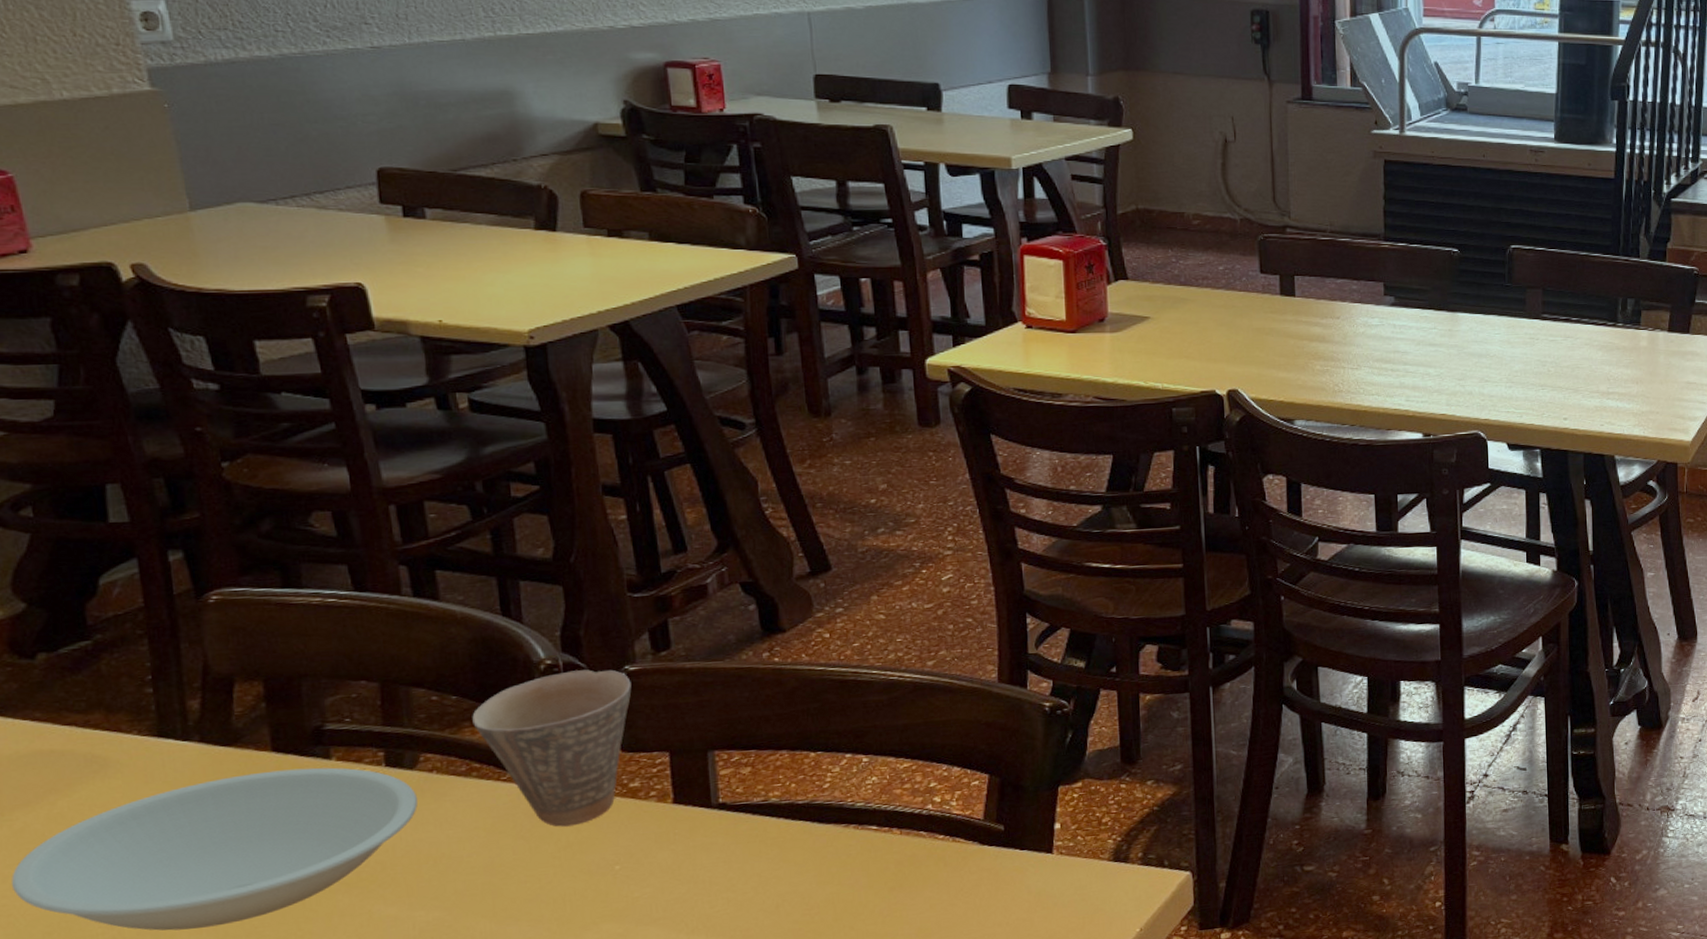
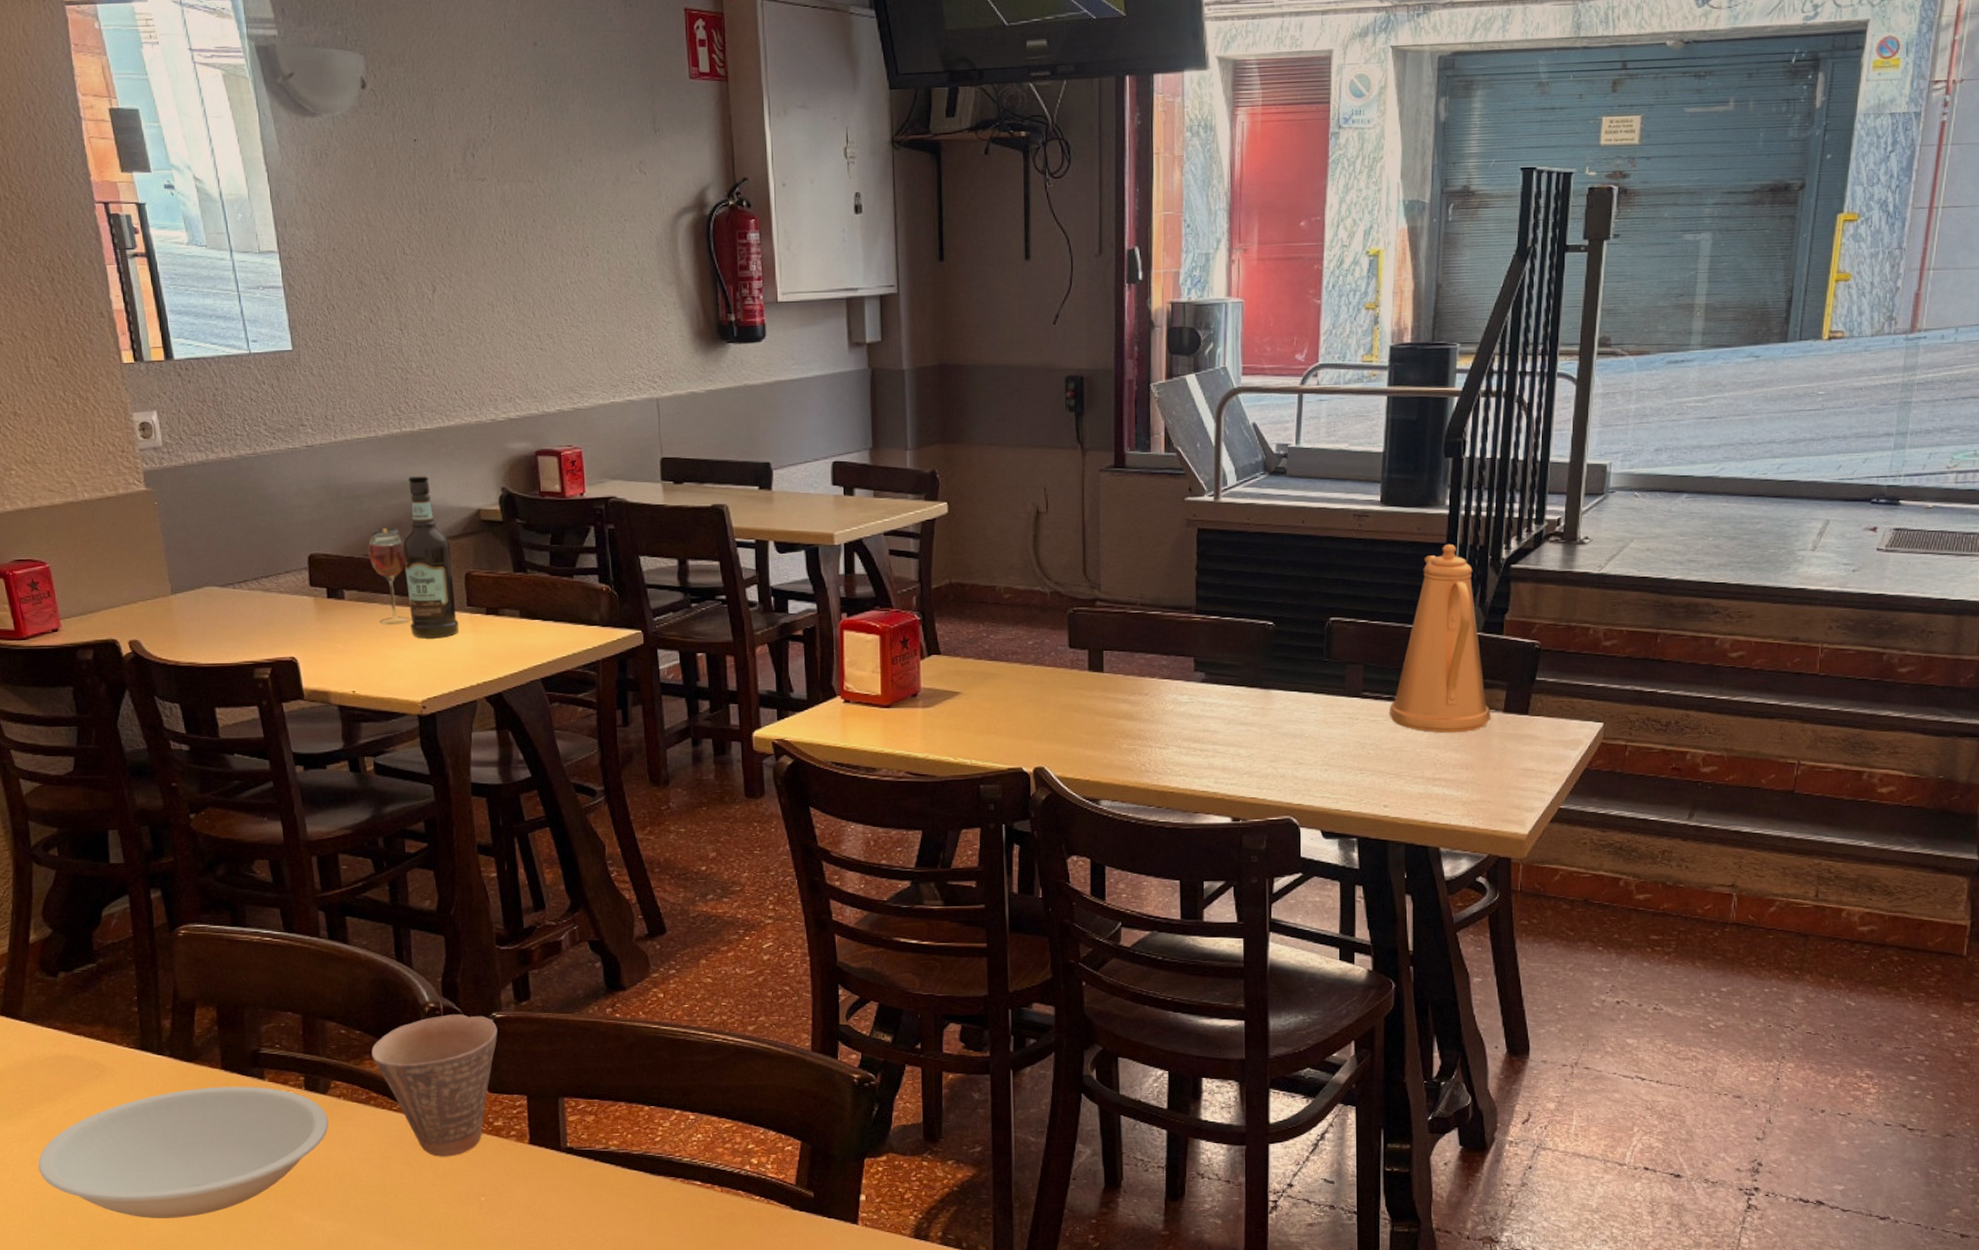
wineglass: none [454,141,514,247] -> present [367,528,412,625]
root beer: none [499,84,574,263] -> present [402,475,459,639]
coffee pot: none [1566,178,1656,351] -> present [1389,543,1490,733]

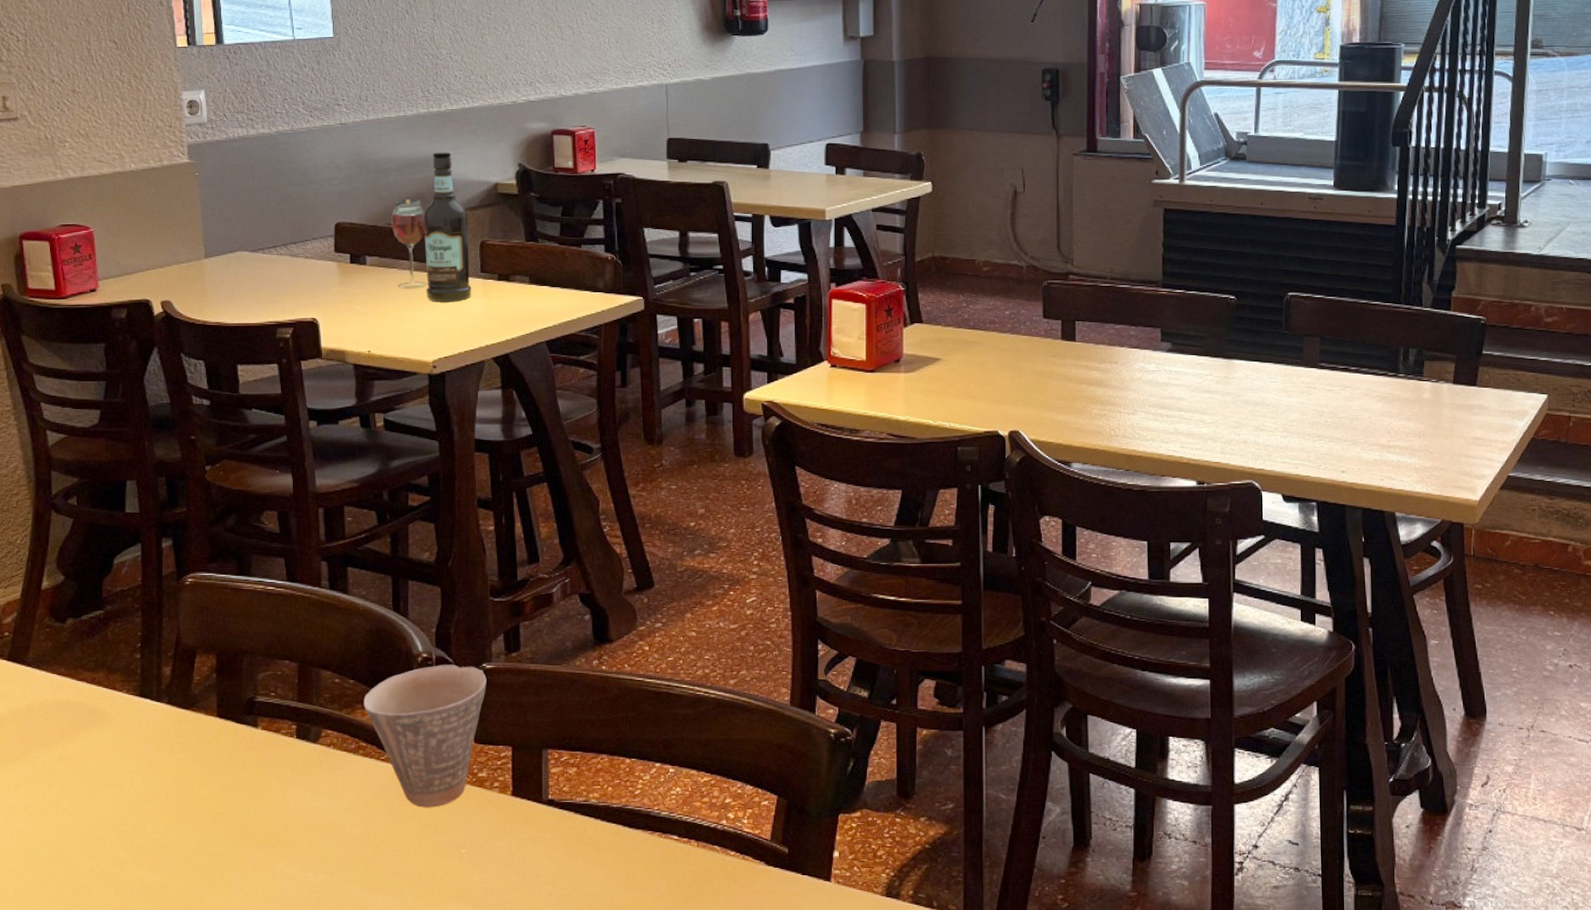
dish: present [38,1086,328,1218] -> none [30,734,317,867]
coffee pot: present [1389,543,1490,733] -> none [1344,225,1440,403]

